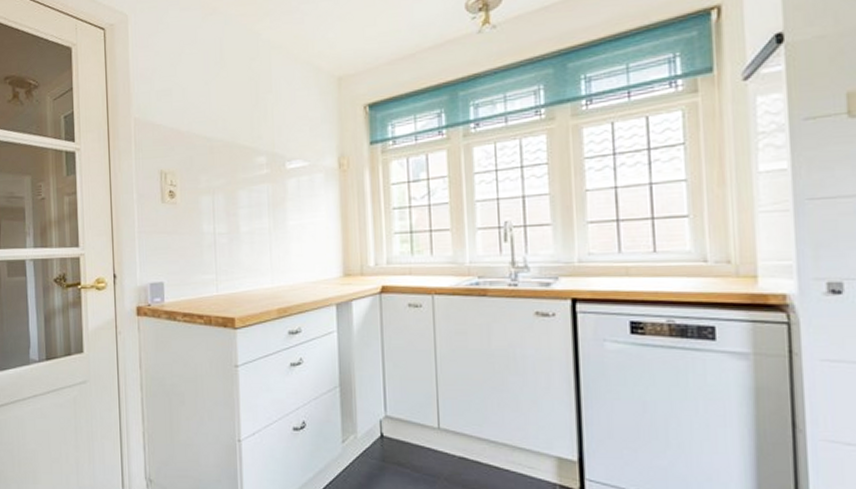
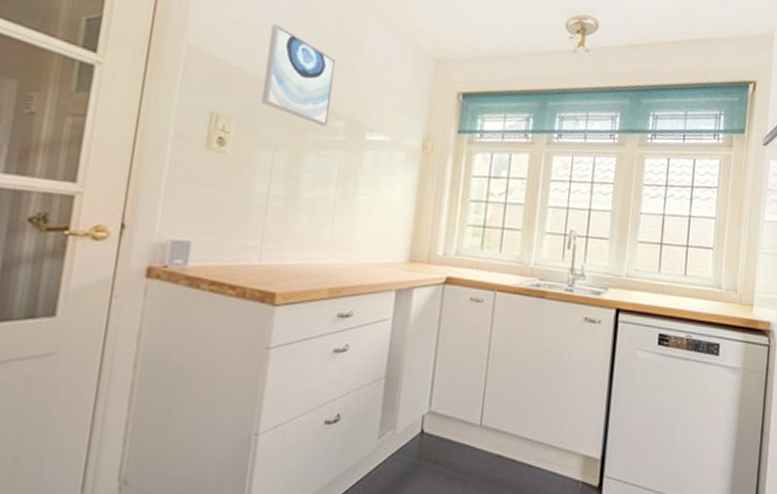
wall art: none [193,82,253,165] -> present [261,23,337,127]

